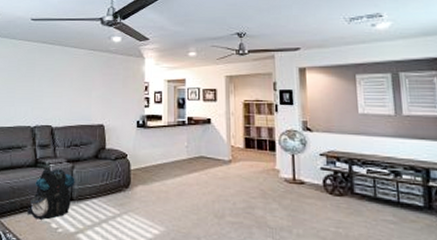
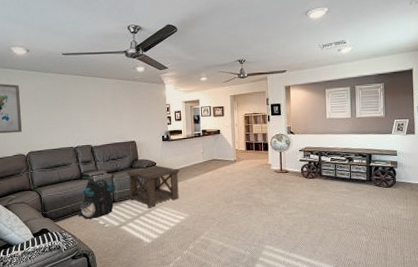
side table: none [91,158,156,213] -> present [127,165,180,208]

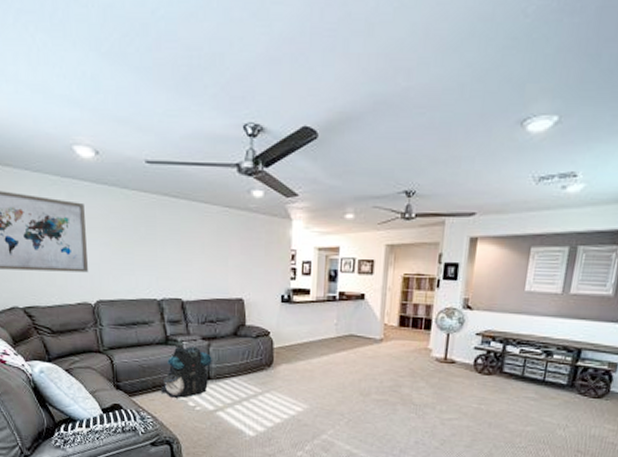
side table: present [127,165,180,208] -> none [229,336,302,392]

